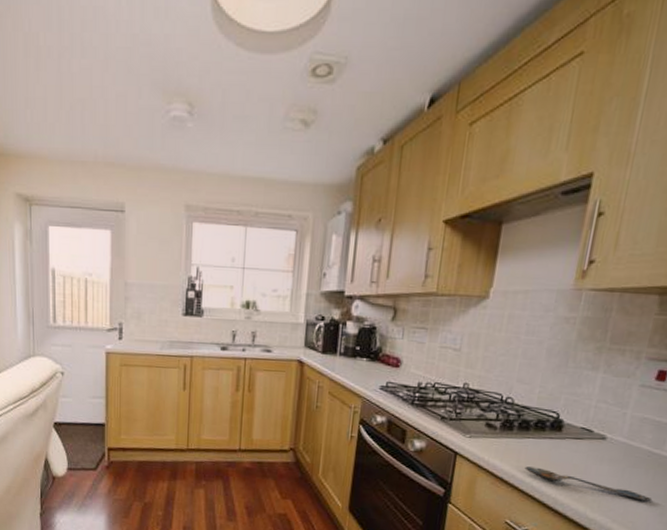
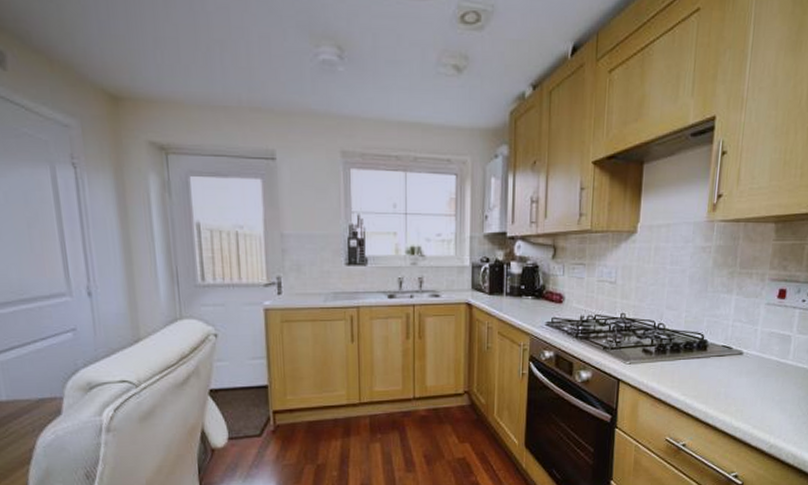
spoon: present [524,466,653,501] -> none [678,386,783,406]

